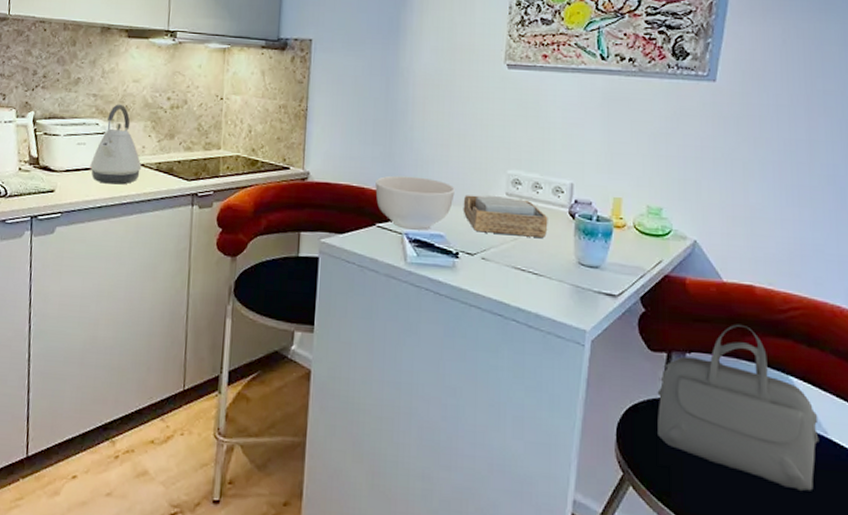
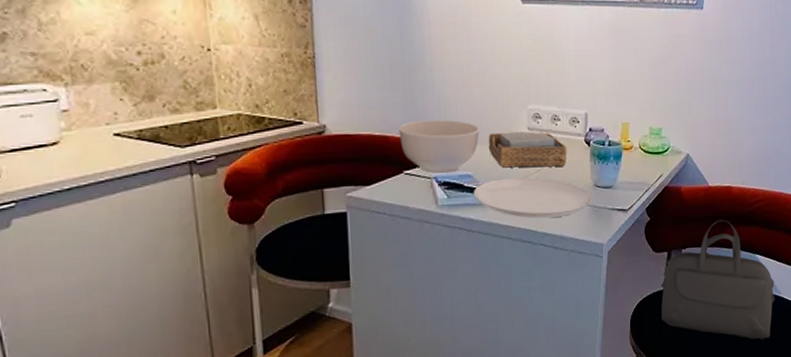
kettle: present [90,104,142,185] -> none [45,63,118,161]
plate: none [443,243,576,293] -> present [473,177,593,219]

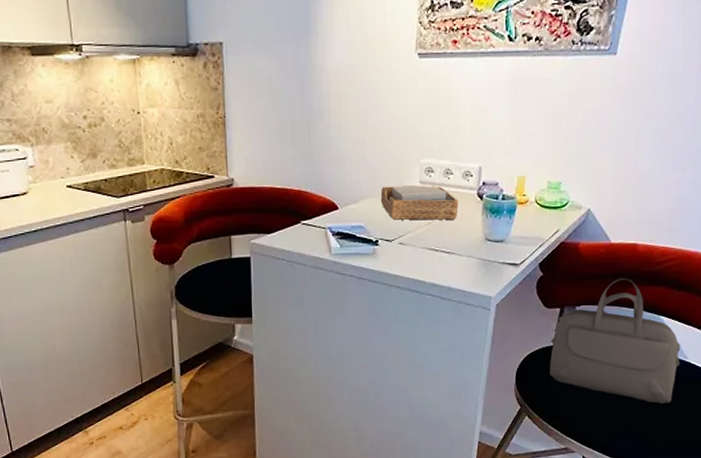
bowl: present [399,119,481,173] -> none [298,173,374,224]
plate: present [473,177,593,219] -> none [364,229,483,270]

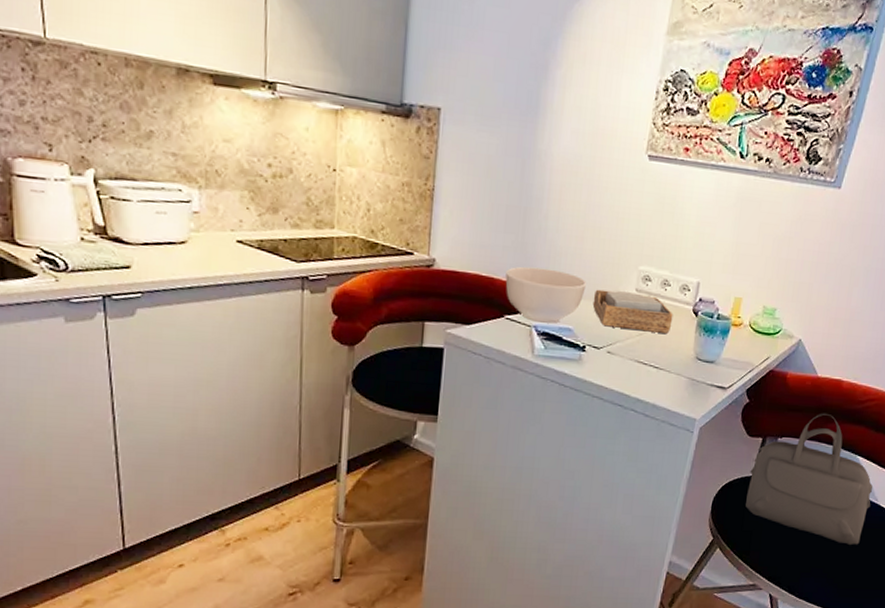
bowl: none [298,173,374,224] -> present [505,266,588,323]

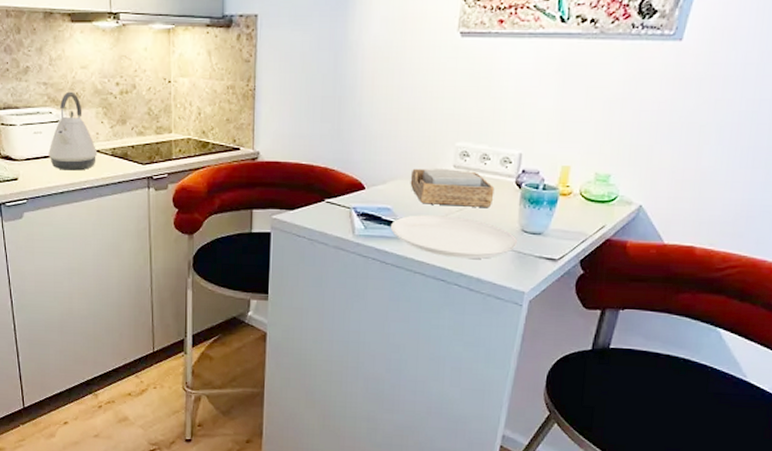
kettle: none [174,167,240,263] -> present [48,91,98,171]
bowl: present [505,266,588,323] -> none [324,152,404,204]
plate: none [570,337,693,385] -> present [390,215,518,260]
handbag: present [745,413,873,546] -> none [585,282,739,426]

